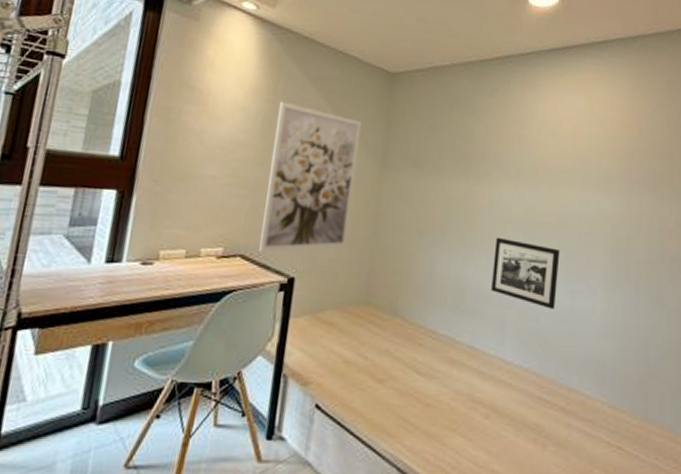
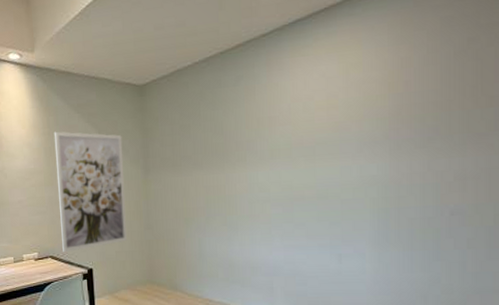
picture frame: present [491,237,561,309] -> none [256,215,323,273]

